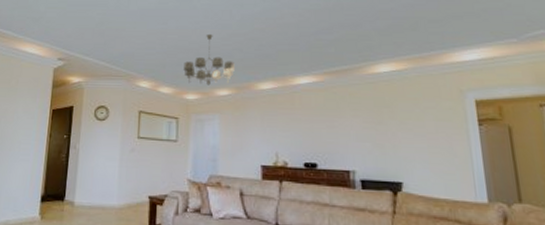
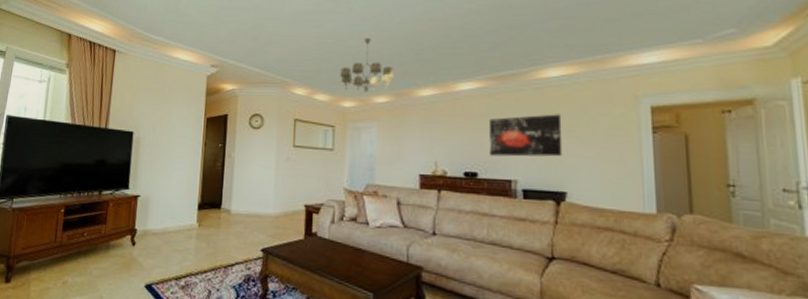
wall art: none [325,107,397,148] -> present [488,114,563,157]

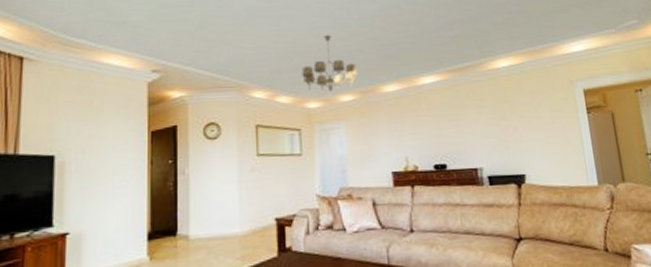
wall art: present [488,114,563,157] -> none [451,101,519,147]

